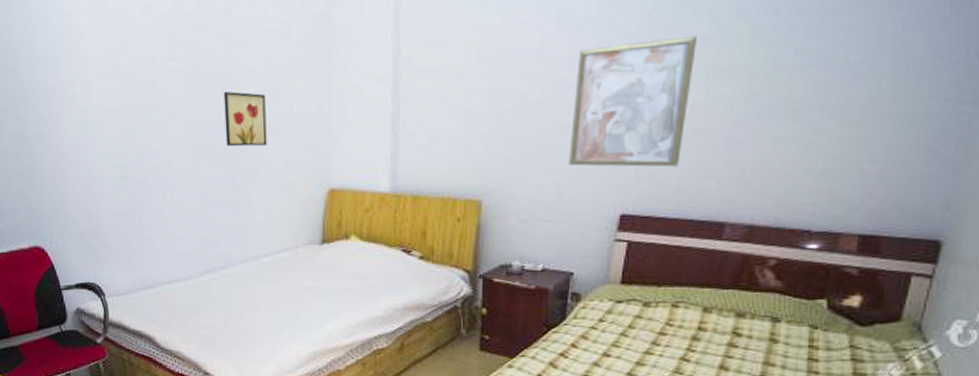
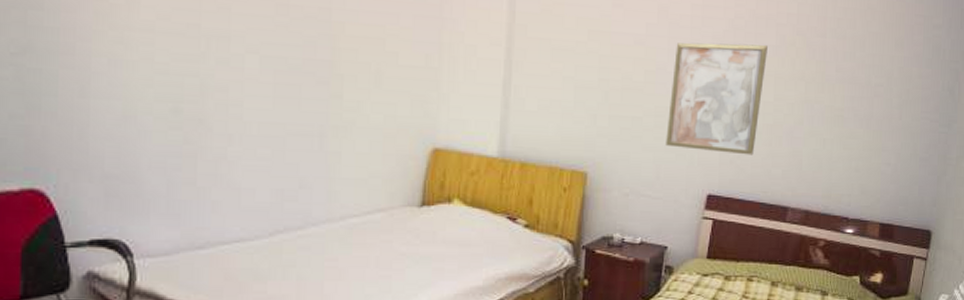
wall art: present [223,91,267,147] -> none [316,29,367,94]

